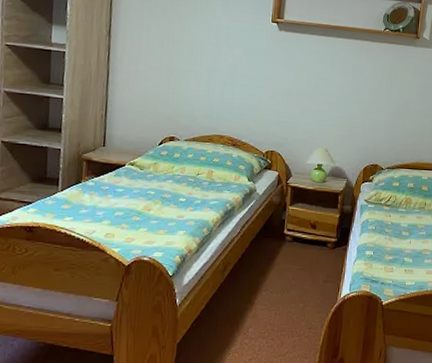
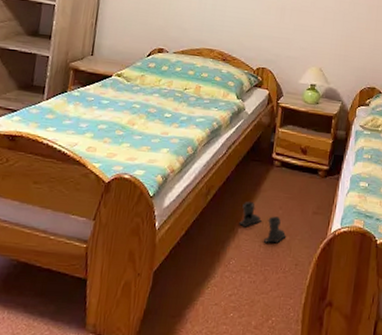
boots: none [255,274,300,311] -> present [239,201,287,243]

